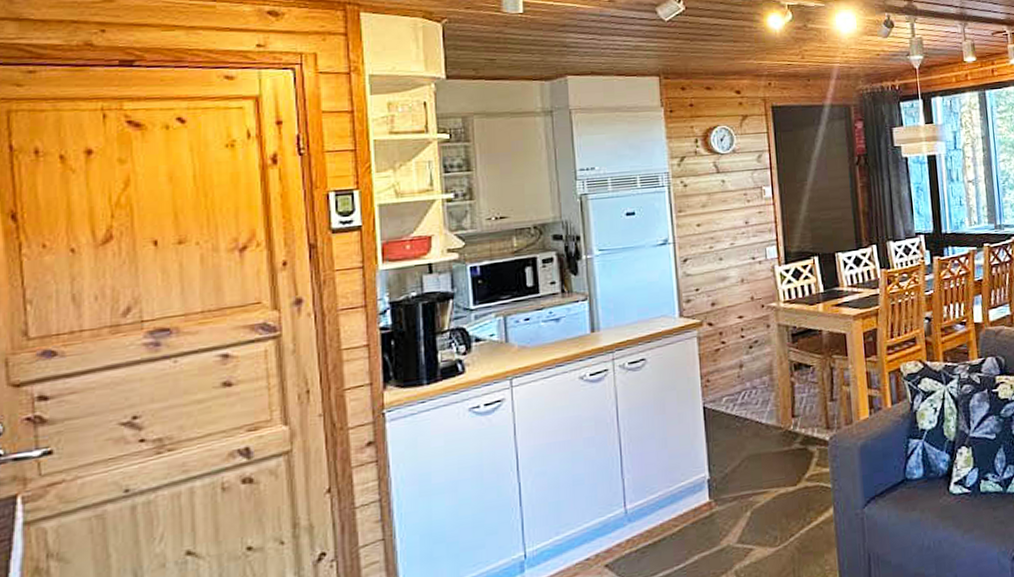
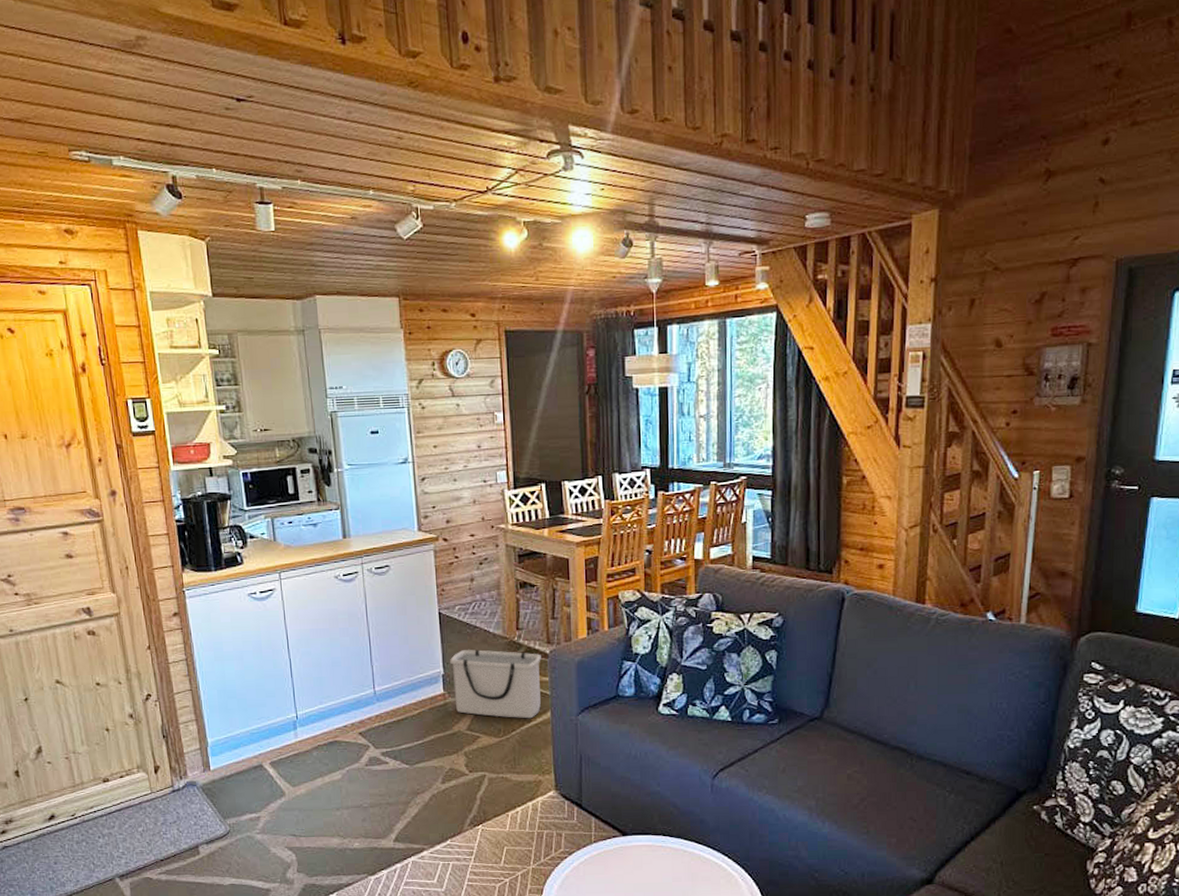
storage bin: none [717,442,822,523] -> present [450,649,541,719]

